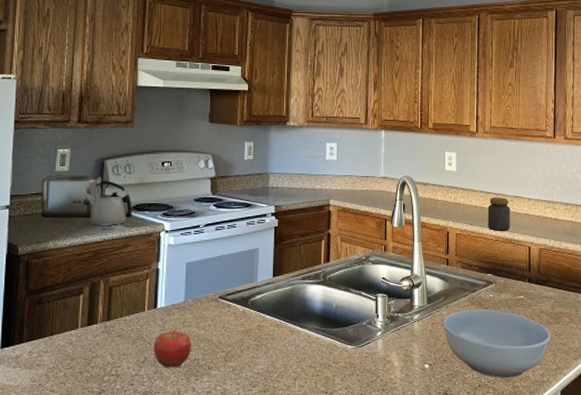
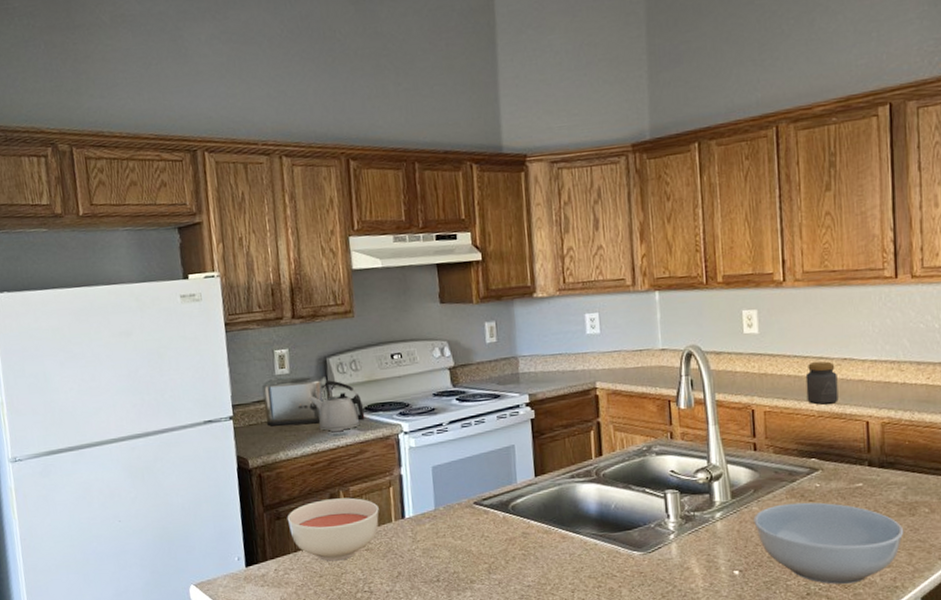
bowl: none [47,287,134,346] -> present [287,497,379,562]
fruit: present [154,328,192,368] -> none [406,539,450,583]

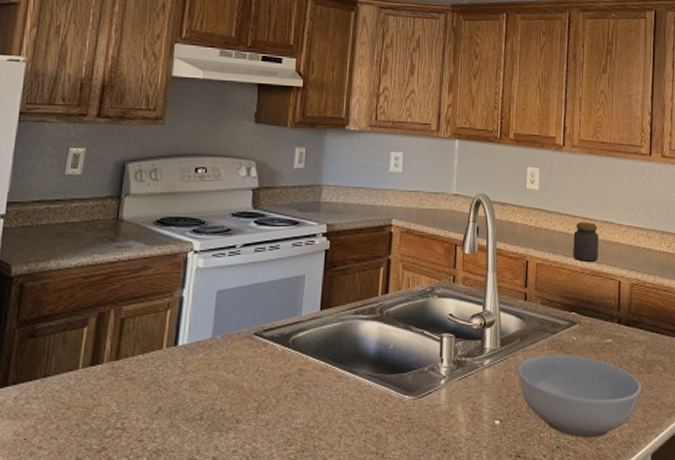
toaster: present [262,375,330,428] -> none [43,179,124,232]
bowl: present [287,497,379,562] -> none [42,318,151,391]
kettle: present [310,380,365,433] -> none [98,187,156,244]

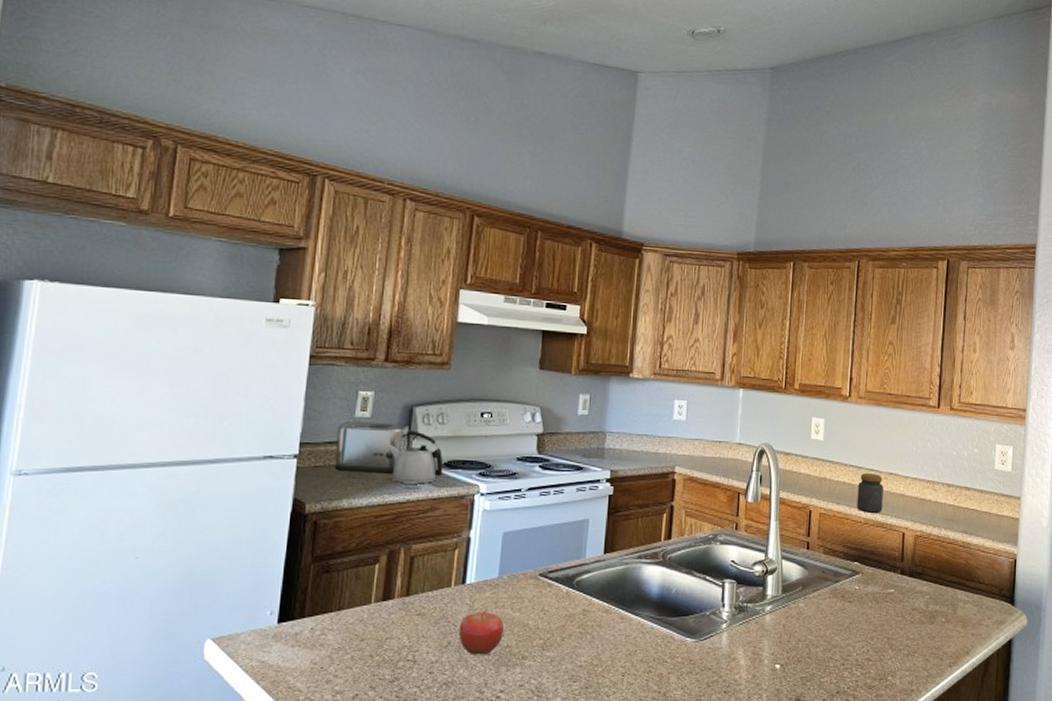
toaster: none [43,179,124,232] -> present [334,421,412,474]
kettle: none [98,187,156,244] -> present [387,430,443,486]
fruit: none [170,371,218,421] -> present [459,609,505,655]
bowl: present [517,354,642,438] -> none [798,603,924,684]

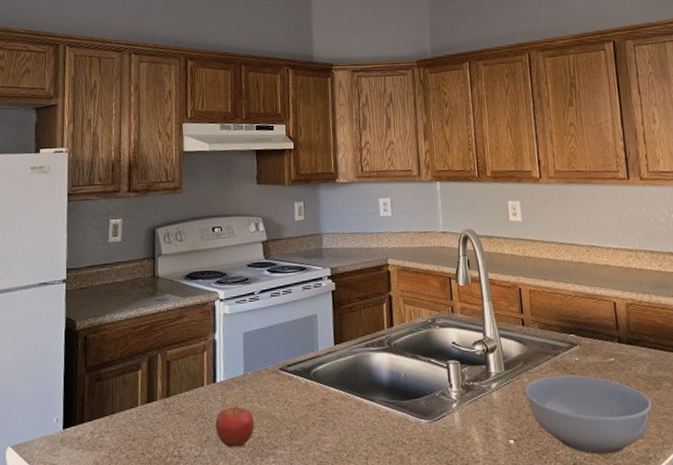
toaster: present [334,421,412,474] -> none [95,244,157,291]
kettle: present [387,430,443,486] -> none [137,249,186,298]
bowl: none [798,603,924,684] -> present [524,375,652,455]
jar: present [856,473,884,513] -> none [561,248,590,286]

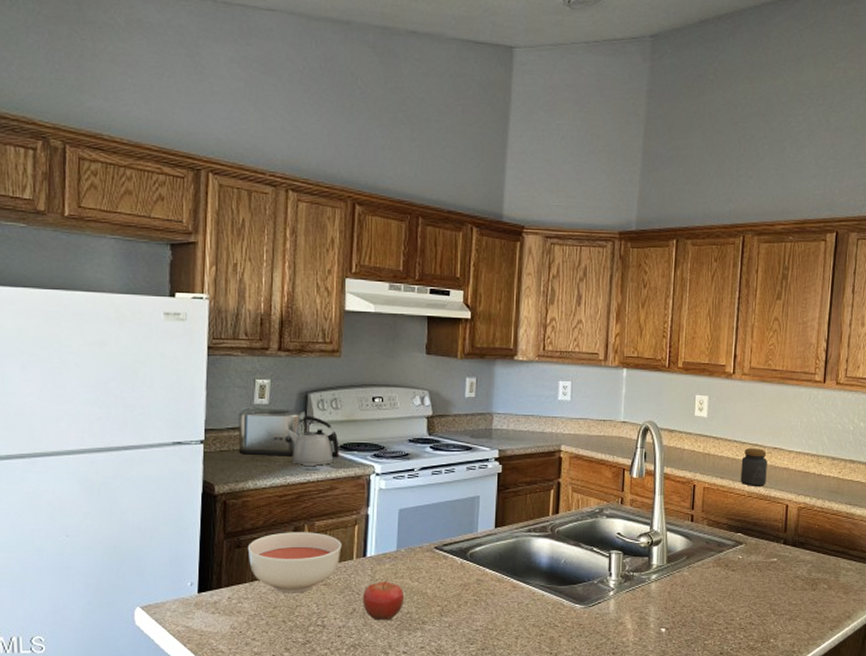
toaster: none [95,244,157,291] -> present [238,408,308,456]
bowl: none [107,361,193,425] -> present [247,532,342,593]
kettle: none [137,249,186,298] -> present [286,415,339,467]
bowl: present [524,375,652,455] -> none [683,571,806,646]
jar: none [561,248,590,286] -> present [740,448,768,486]

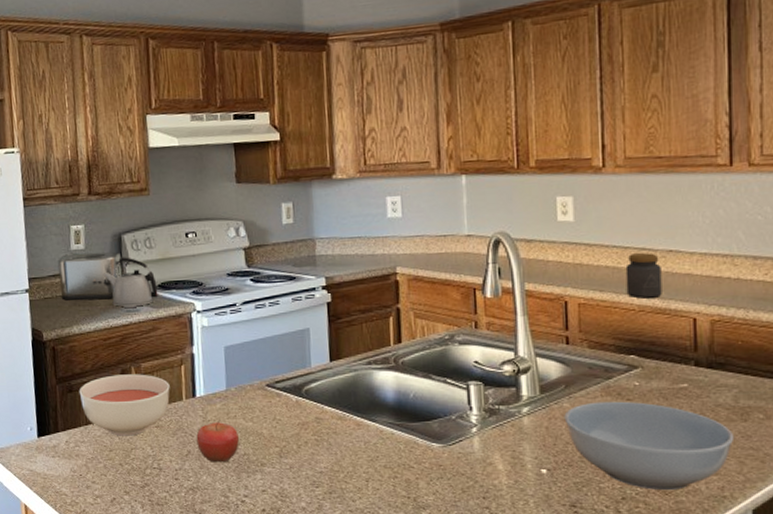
bowl: none [683,571,806,646] -> present [564,401,735,490]

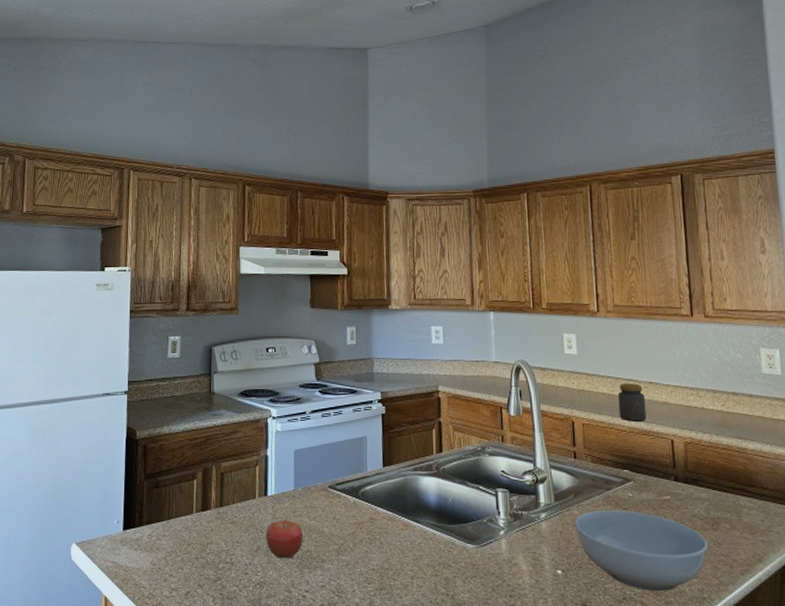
toaster: present [58,252,124,302] -> none [155,361,213,404]
bowl: present [79,374,170,436] -> none [164,473,245,531]
kettle: present [104,257,158,309] -> none [195,366,240,413]

